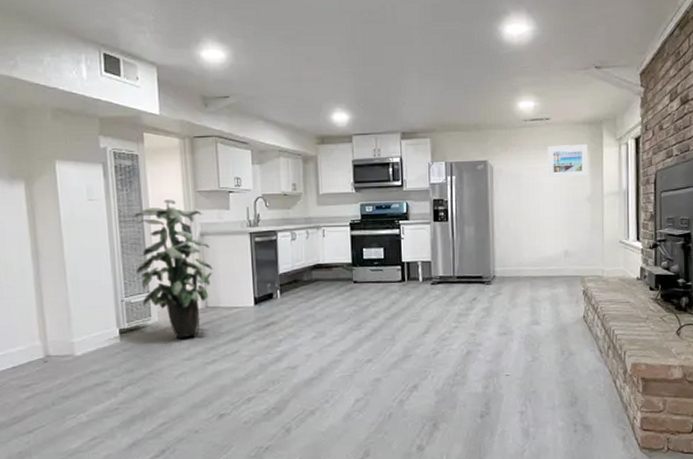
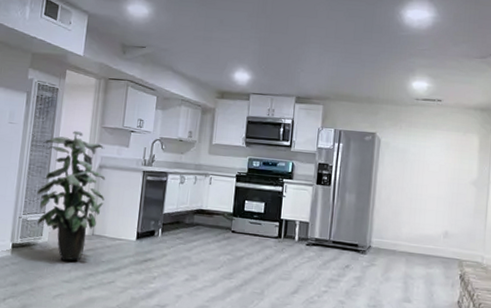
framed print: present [548,144,588,179] -> none [435,126,478,161]

